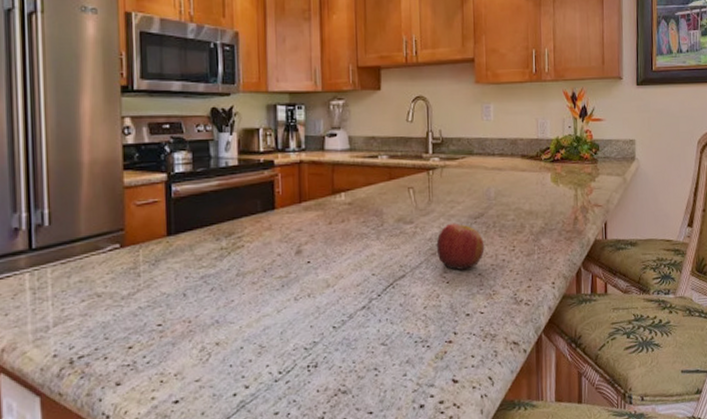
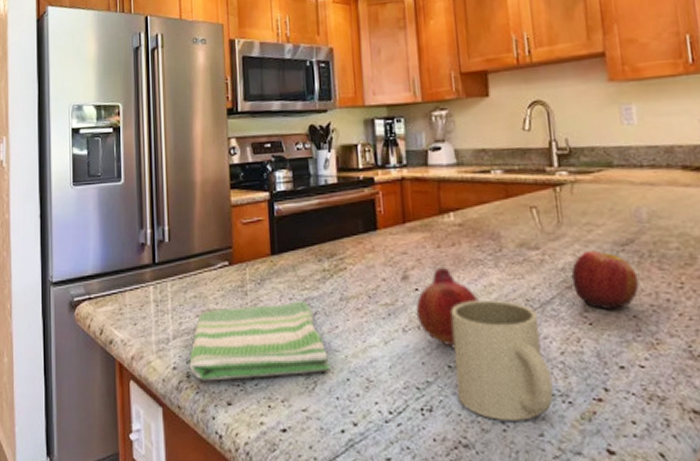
dish towel: none [72,278,225,365] -> present [189,301,330,381]
fruit: none [307,241,362,312] -> present [415,266,479,349]
mug: none [338,267,417,368] -> present [451,300,554,421]

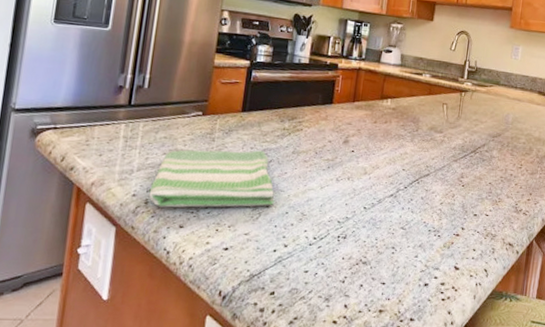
fruit: present [415,266,479,349] -> none [348,137,395,196]
mug: present [451,300,554,421] -> none [366,163,432,247]
apple: present [571,250,639,311] -> none [458,137,498,179]

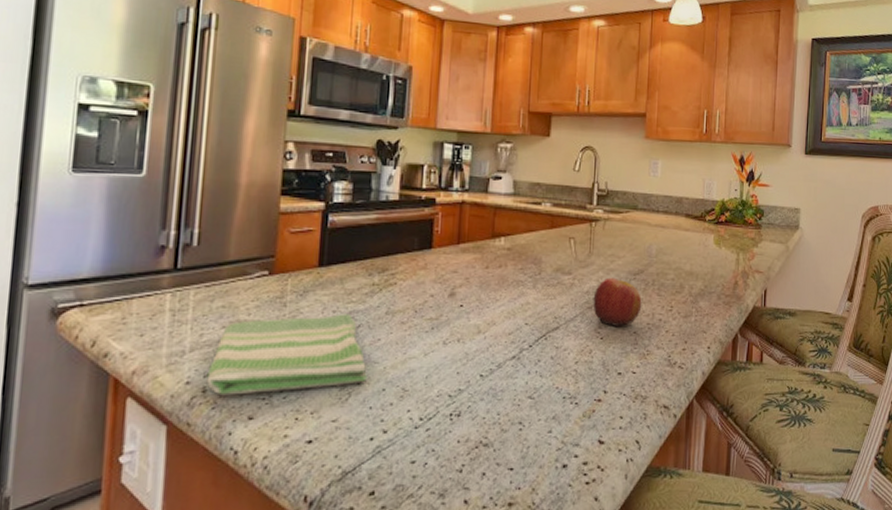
apple: none [458,137,498,179] -> present [593,277,642,328]

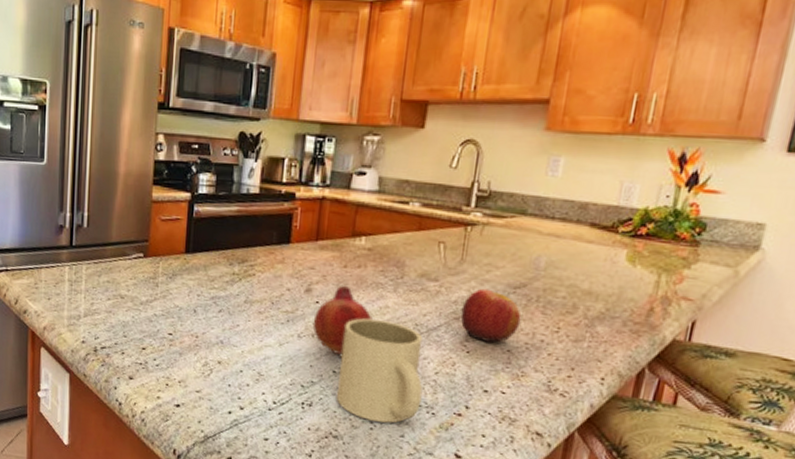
dish towel: present [206,314,367,396] -> none [97,295,227,362]
fruit: none [458,286,515,360] -> present [312,285,372,358]
mug: none [484,317,566,421] -> present [336,318,423,423]

